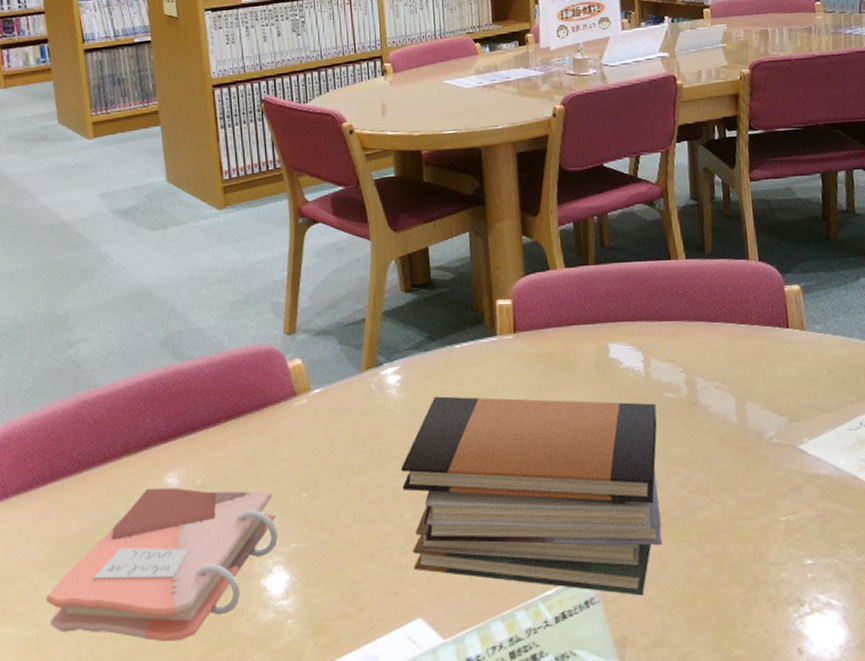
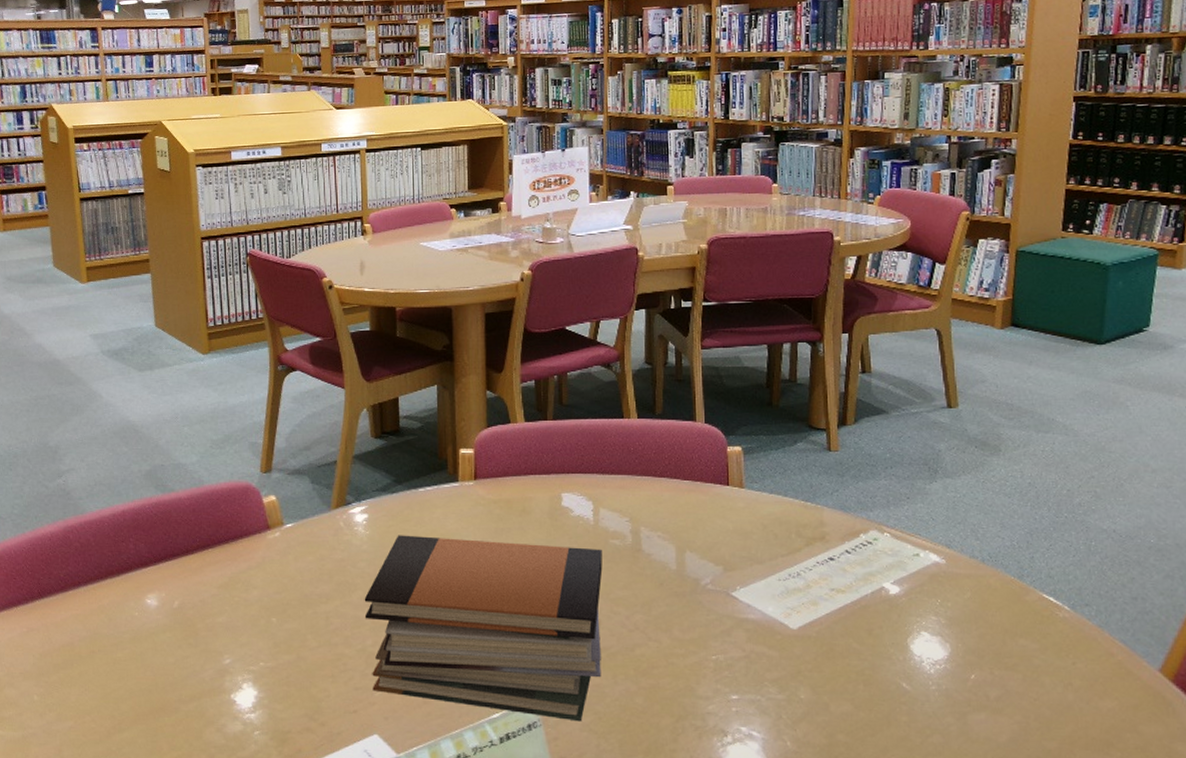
phonebook: present [45,487,278,642] -> none [31,608,248,747]

